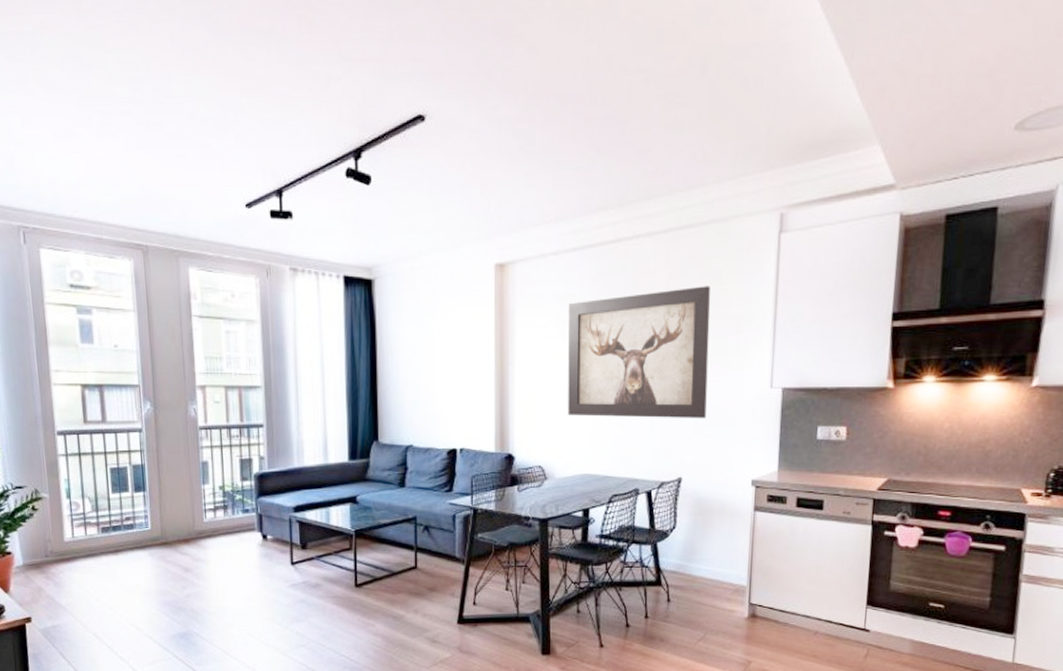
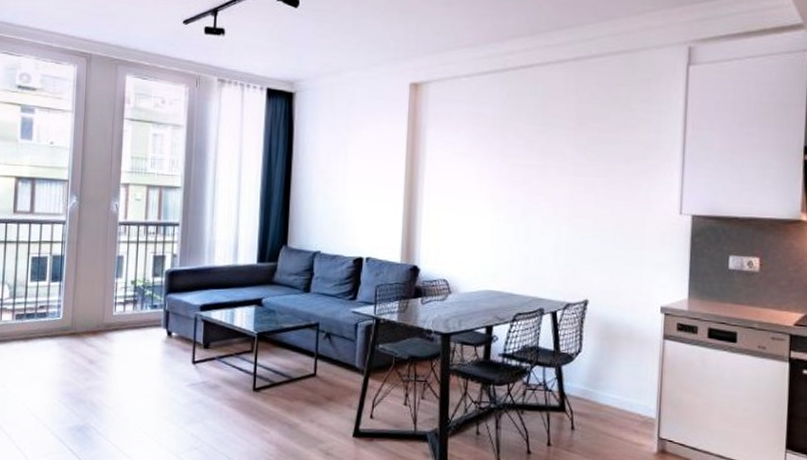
wall art: present [567,286,711,419] -> none [474,112,619,242]

